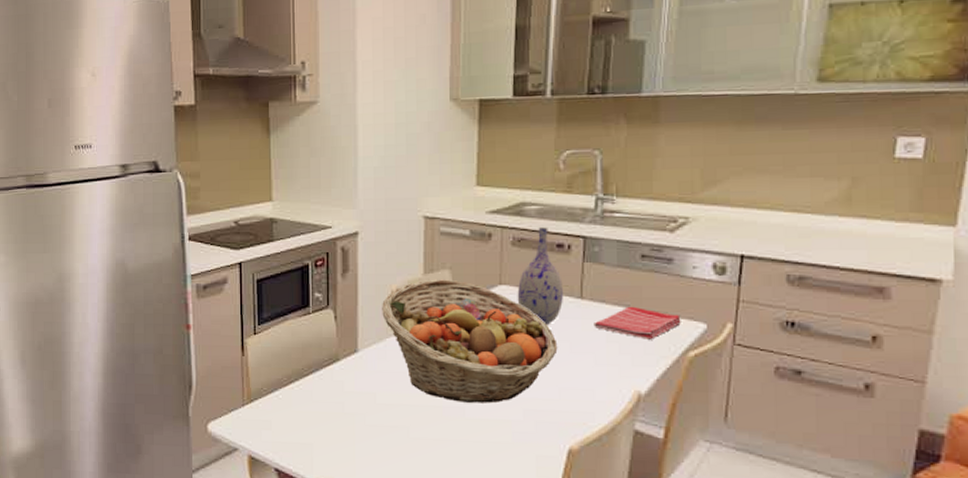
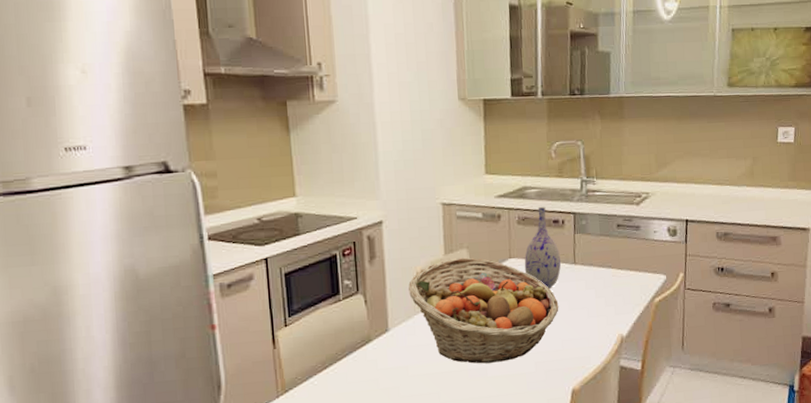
dish towel: present [594,306,681,340] -> none [585,266,648,292]

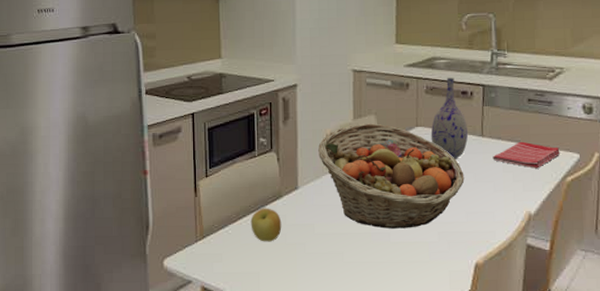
apple: none [338,353,373,390] -> present [250,208,282,242]
dish towel: none [585,266,648,292] -> present [492,141,560,169]

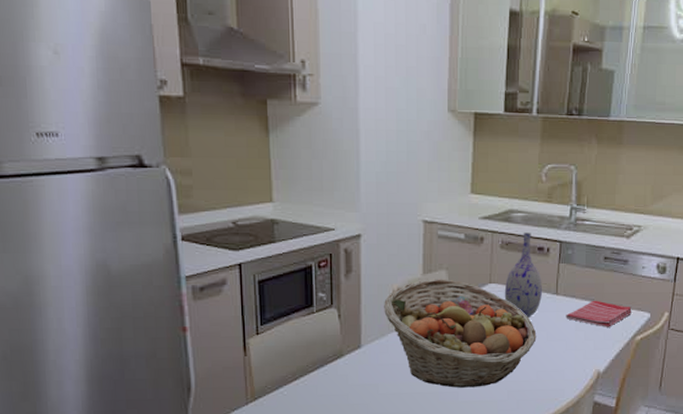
apple: present [250,208,282,242] -> none [308,367,343,403]

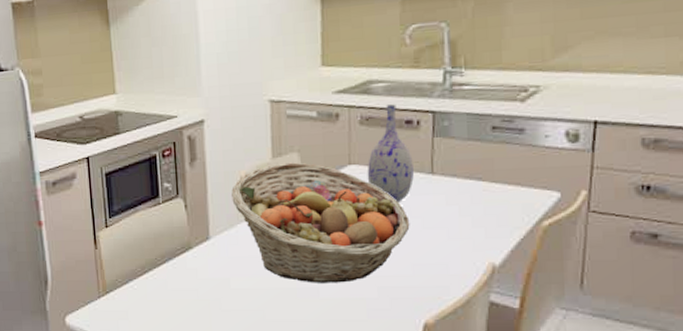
dish towel: present [566,300,632,327] -> none [445,178,534,211]

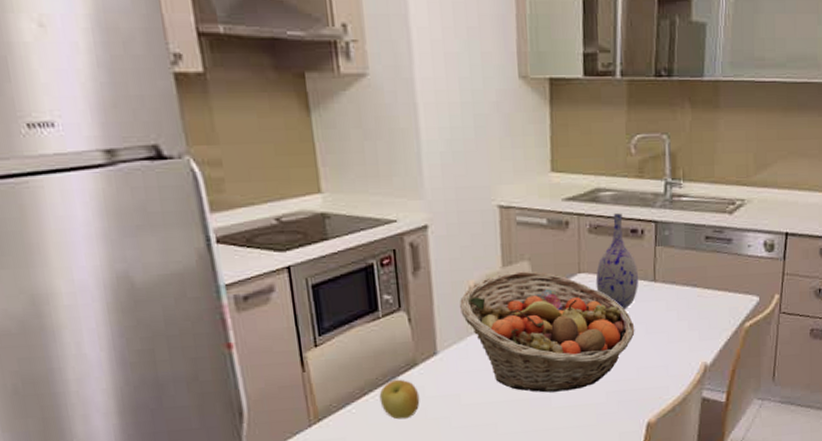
apple: none [157,260,193,298] -> present [379,379,420,420]

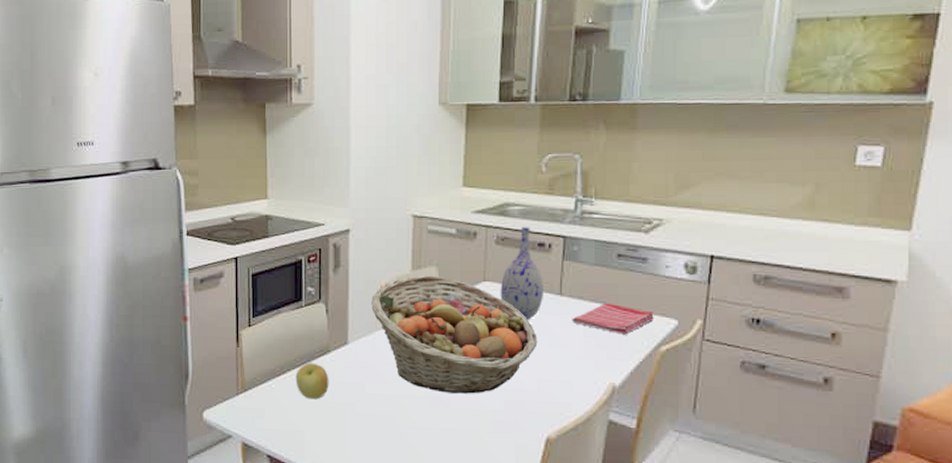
dish towel: none [666,285,739,315] -> present [572,302,654,335]

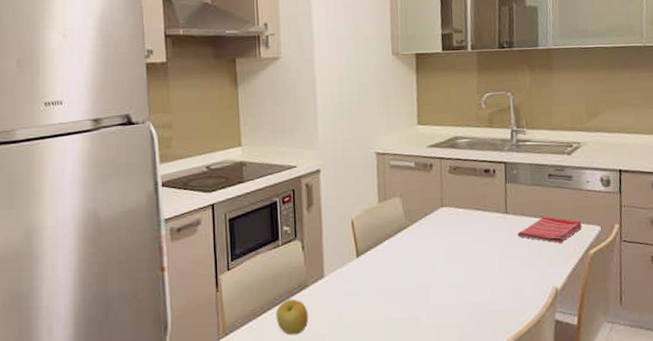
fruit basket: present [371,275,538,394] -> none [344,205,491,313]
vase: present [500,227,543,320] -> none [456,156,493,238]

